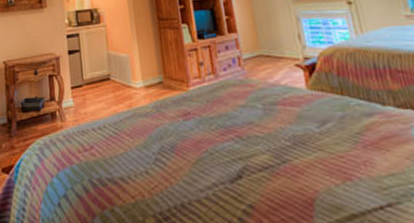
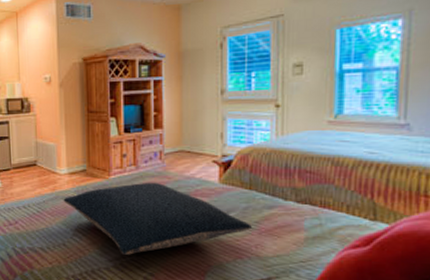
pillow: none [141,91,355,182] -> present [63,182,252,255]

